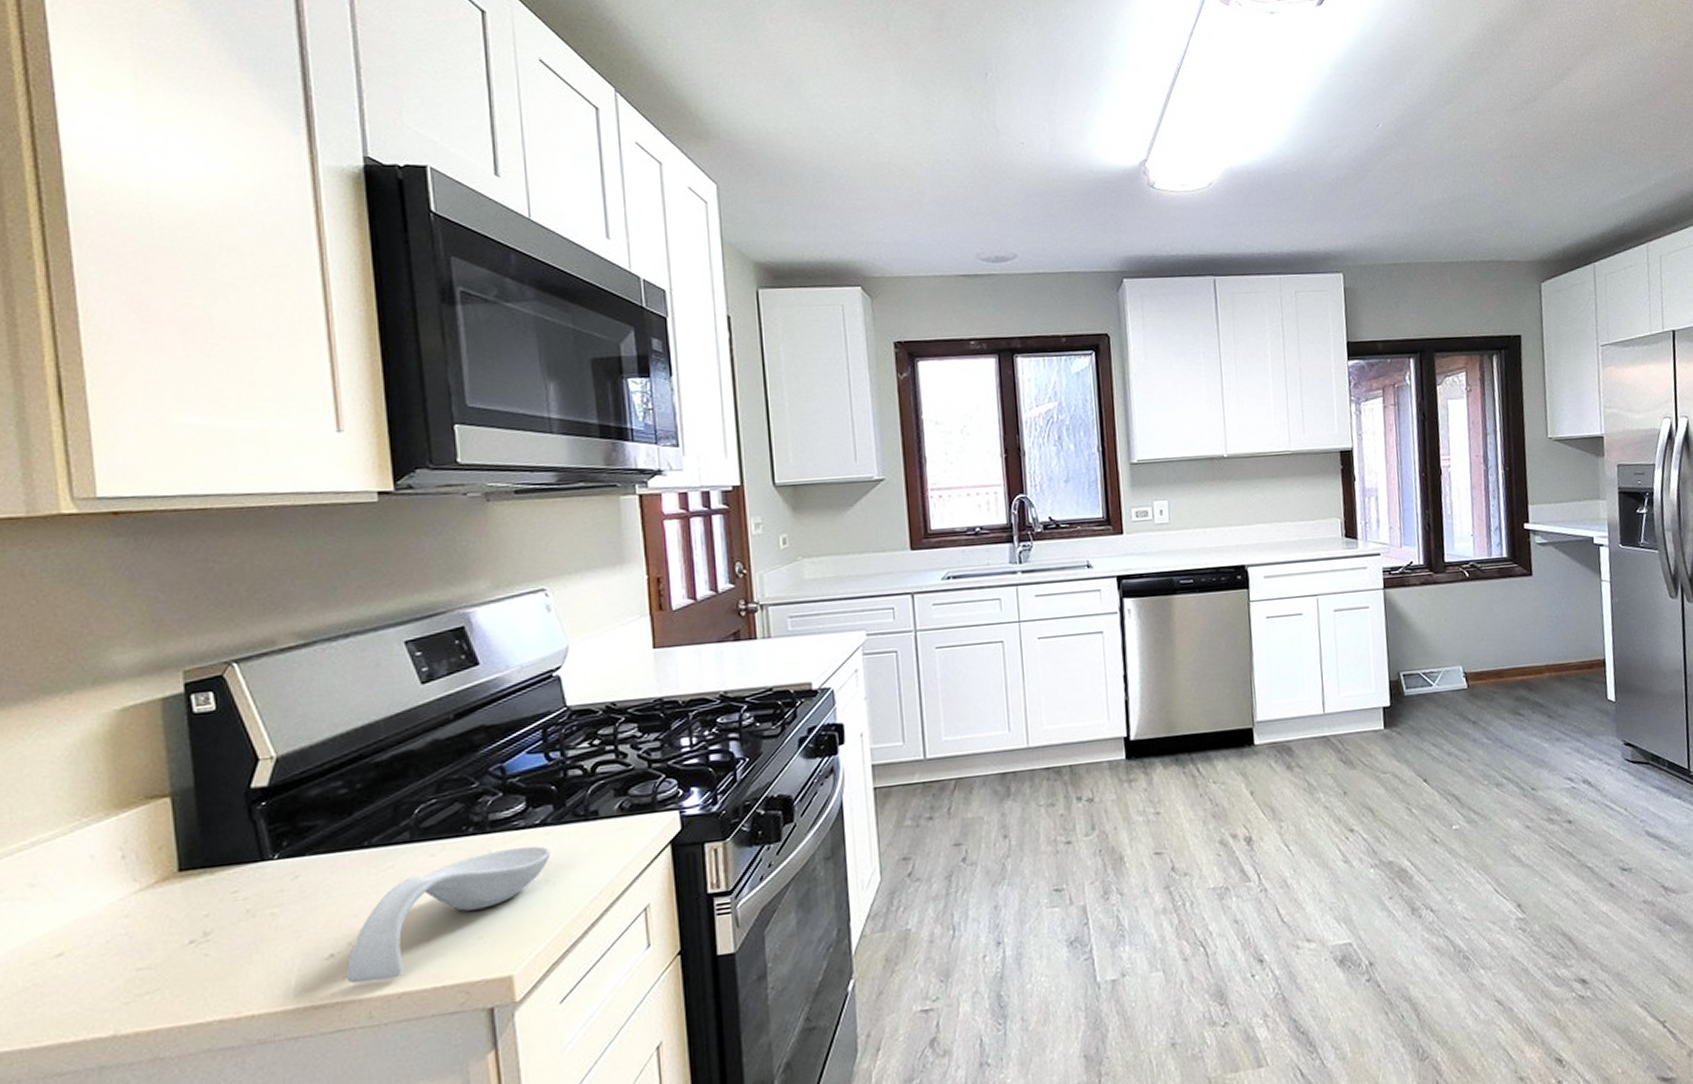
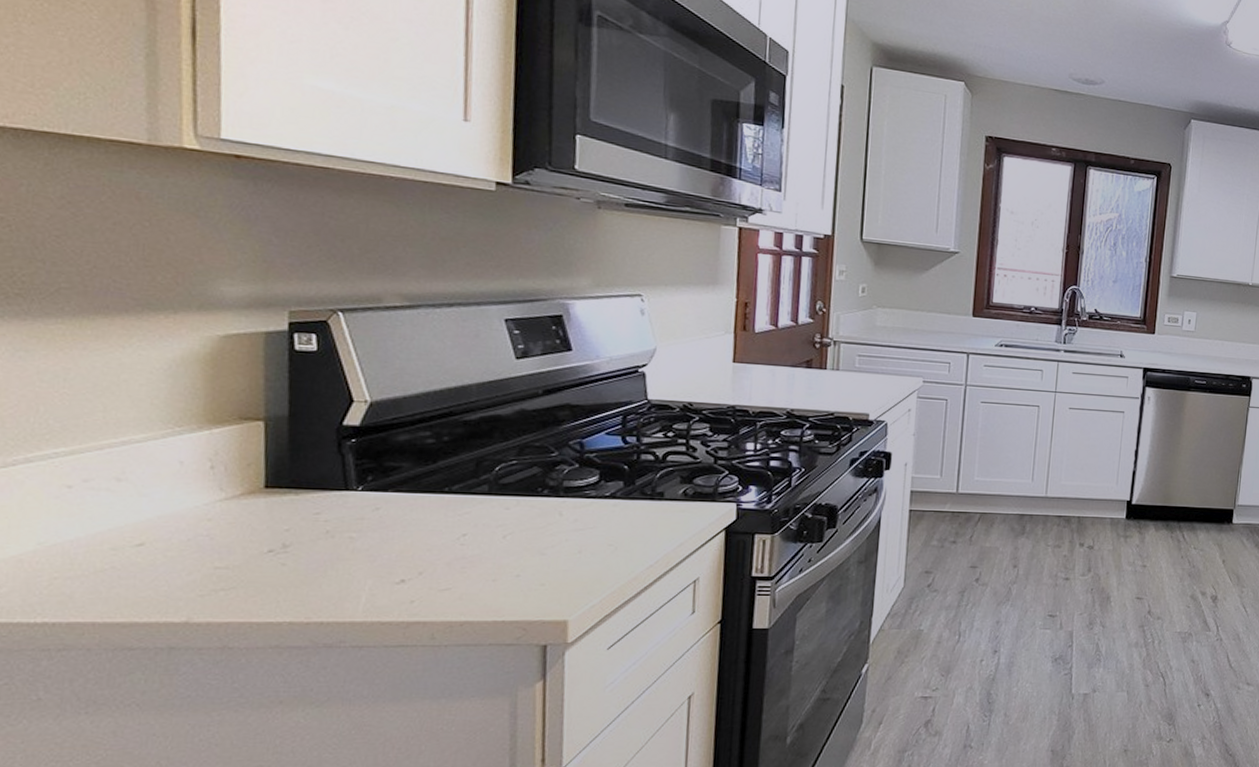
spoon rest: present [346,846,551,984] -> none [413,513,616,608]

